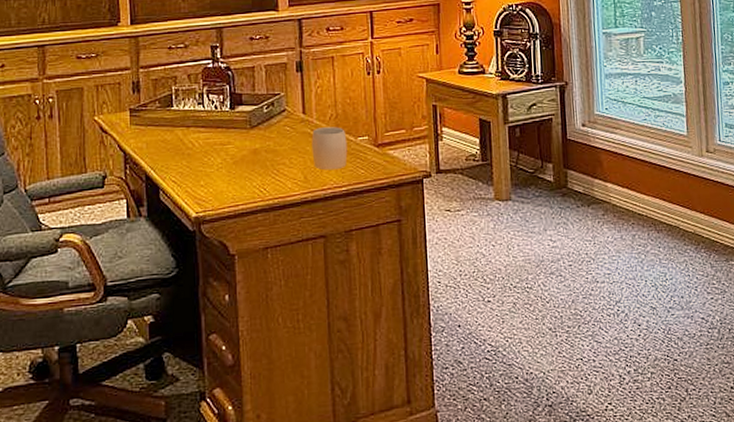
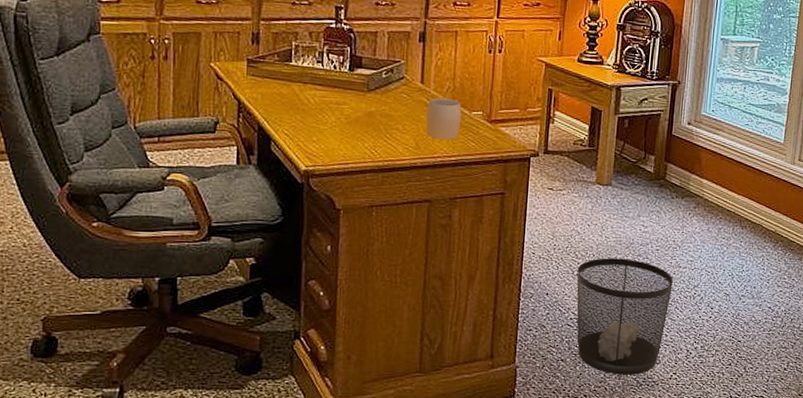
waste bin: none [487,278,593,411] -> present [576,258,673,375]

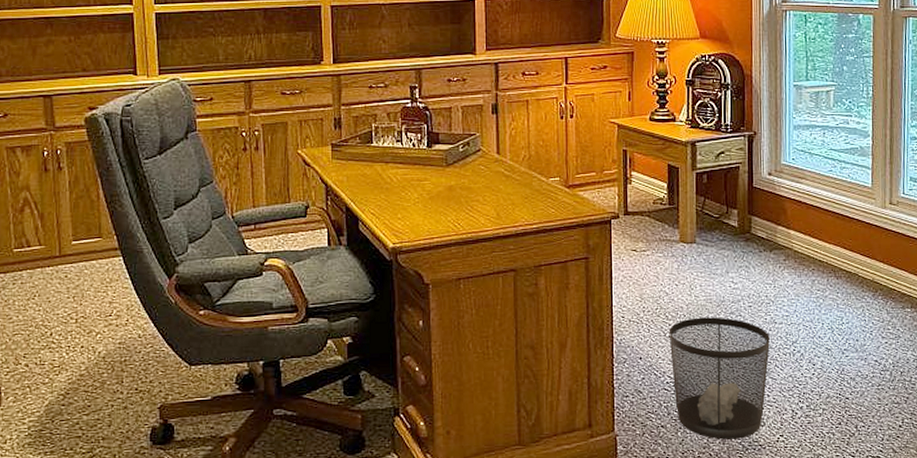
mug: present [426,98,462,140] -> none [505,167,539,209]

